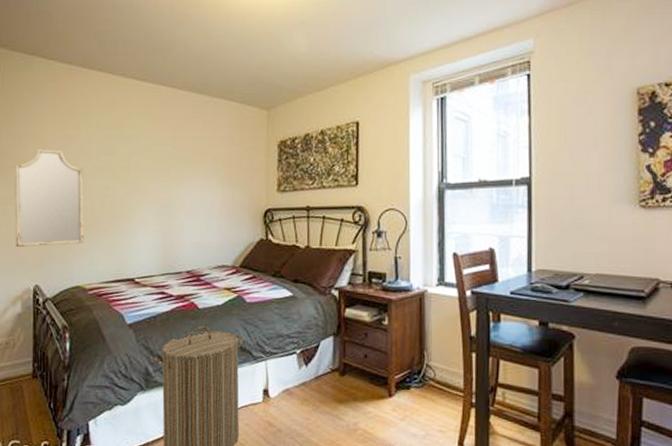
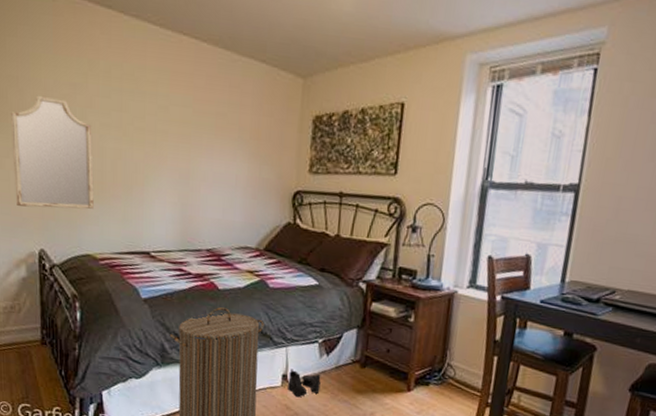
boots: none [269,383,302,412] -> present [288,369,321,397]

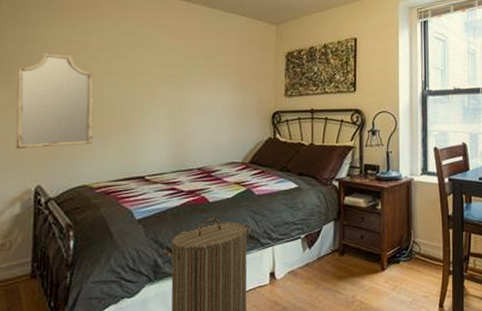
boots: present [288,369,321,397] -> none [276,266,305,292]

